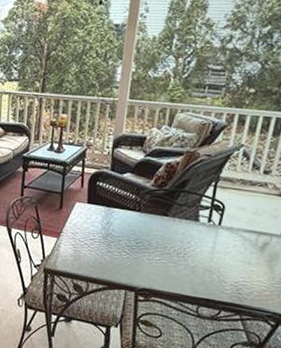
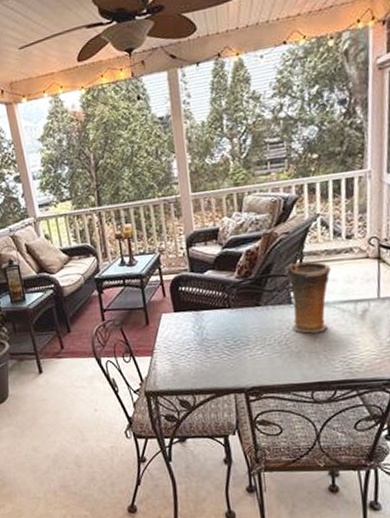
vase: none [193,183,242,254] -> present [284,261,331,334]

